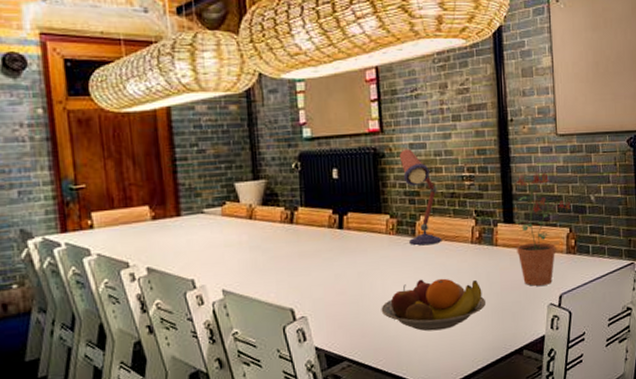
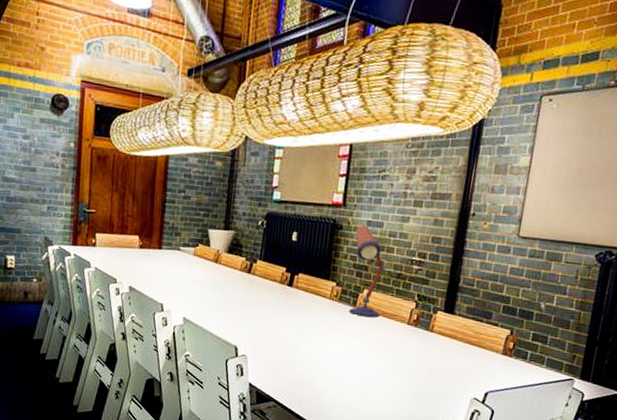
fruit bowl: present [381,278,487,331] -> none [311,346,411,397]
potted plant: present [514,172,571,286] -> none [451,269,518,380]

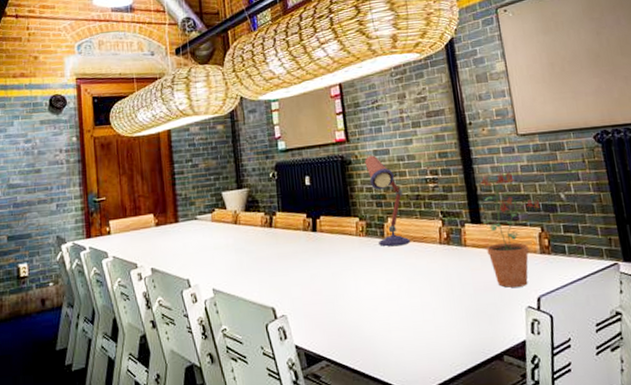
potted plant: none [451,269,518,380] -> present [479,172,541,288]

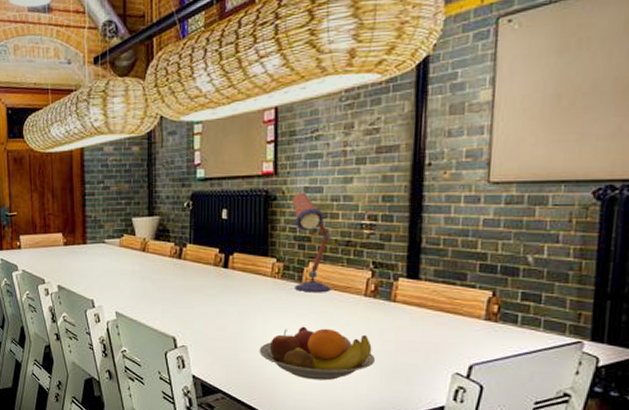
fruit bowl: none [355,279,460,333] -> present [259,326,376,381]
potted plant: present [479,172,541,288] -> none [419,225,498,352]

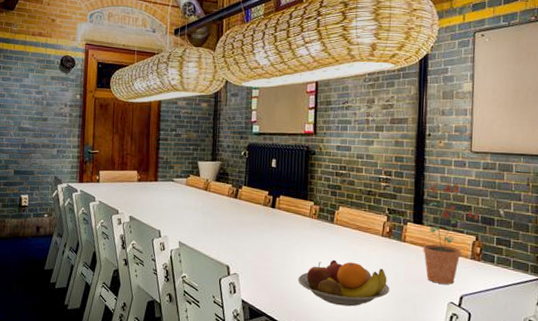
desk lamp: present [292,192,332,293] -> none [327,150,358,232]
potted plant: none [419,225,498,352] -> present [423,183,480,285]

